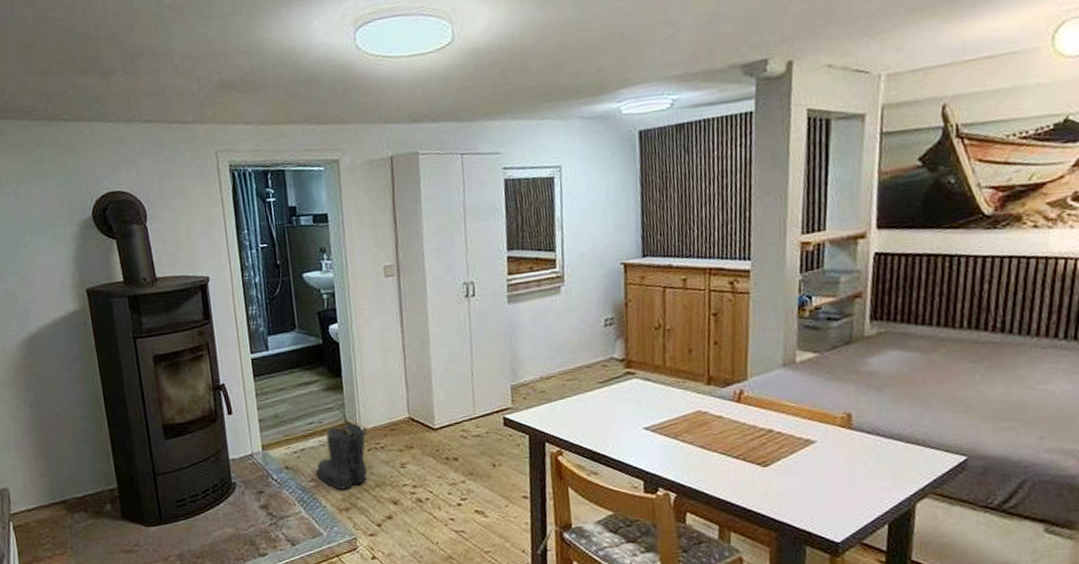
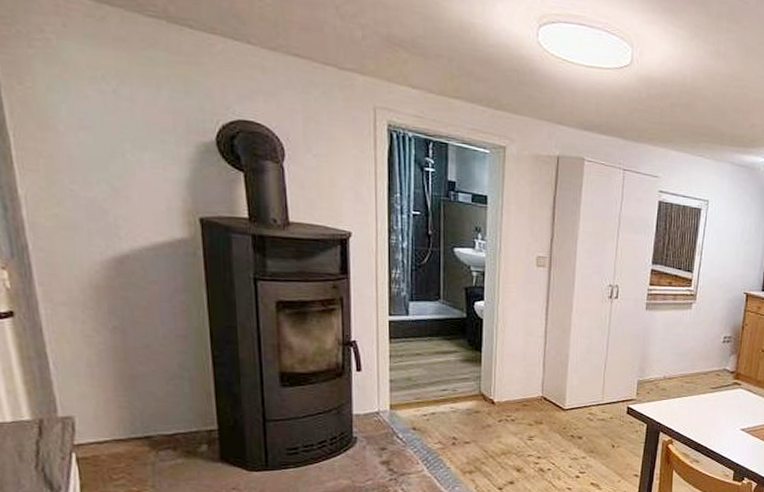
boots: present [315,423,368,490] -> none [443,394,499,454]

